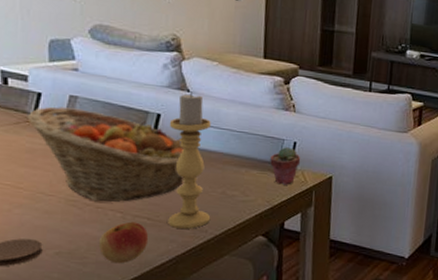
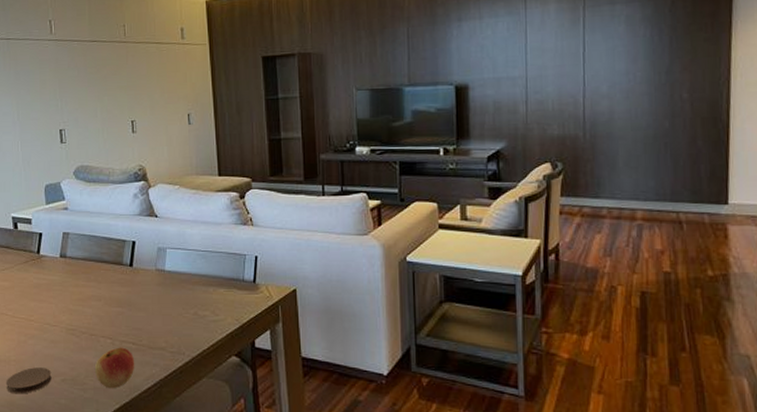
fruit basket: present [25,107,185,202] -> none [32,244,160,329]
candle holder: present [168,93,211,229] -> none [143,218,187,352]
potted succulent: present [270,147,301,185] -> none [235,262,264,302]

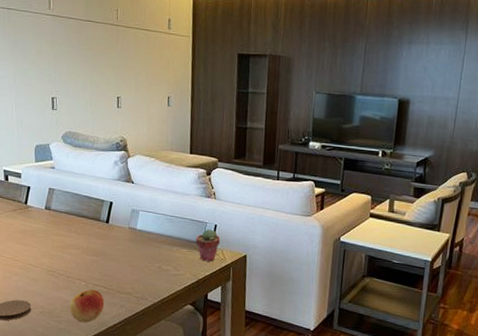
potted succulent: none [235,262,264,302] -> present [196,229,221,262]

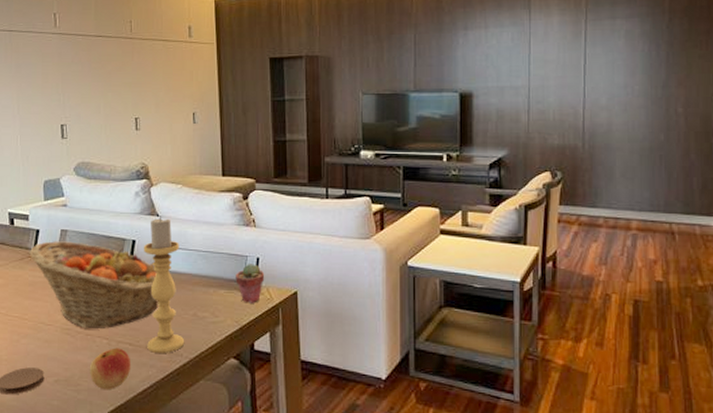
fruit basket: none [20,197,130,273] -> present [28,241,159,329]
candle holder: none [118,184,150,297] -> present [143,217,185,353]

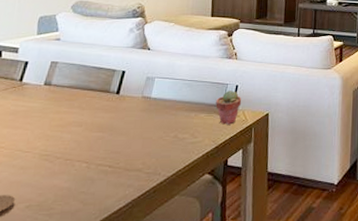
fruit basket: present [28,241,159,329] -> none [13,72,143,154]
apple: present [89,347,131,390] -> none [64,170,109,212]
candle holder: present [143,217,185,353] -> none [126,50,167,173]

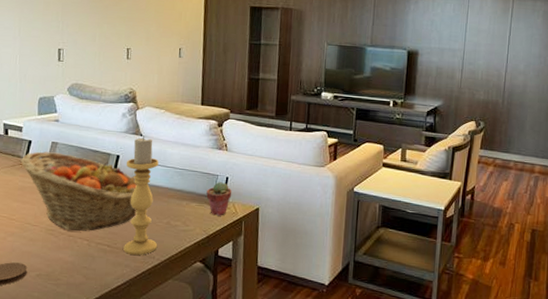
fruit basket: none [13,72,143,154] -> present [19,151,137,231]
candle holder: none [126,50,167,173] -> present [123,137,159,255]

